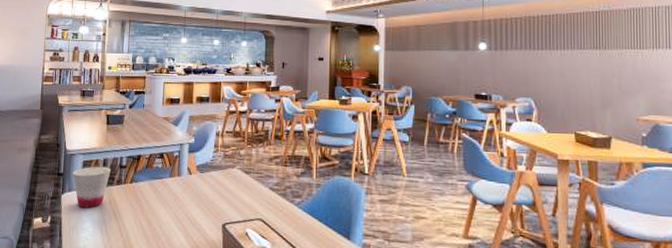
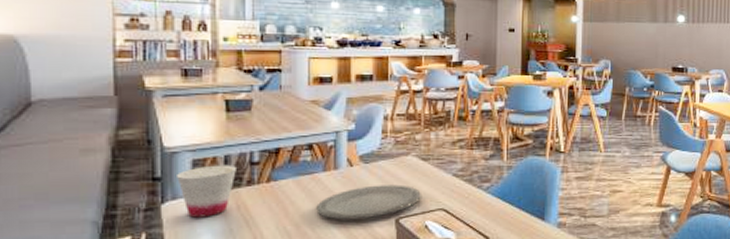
plate: none [163,192,243,222] -> present [316,184,421,220]

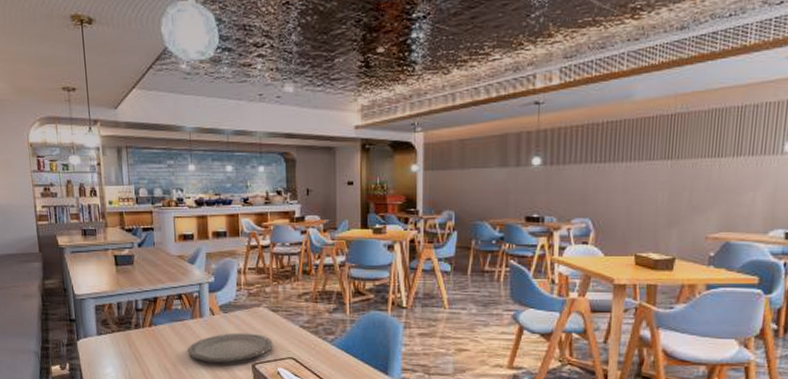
cup: present [177,164,236,218] -> none [86,310,127,353]

